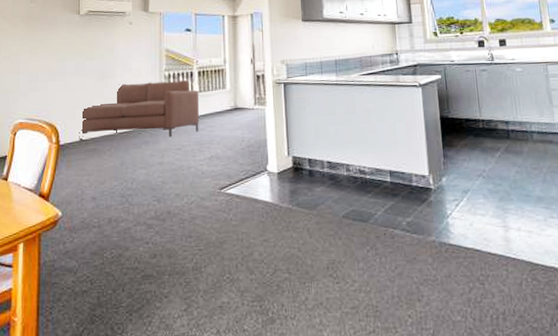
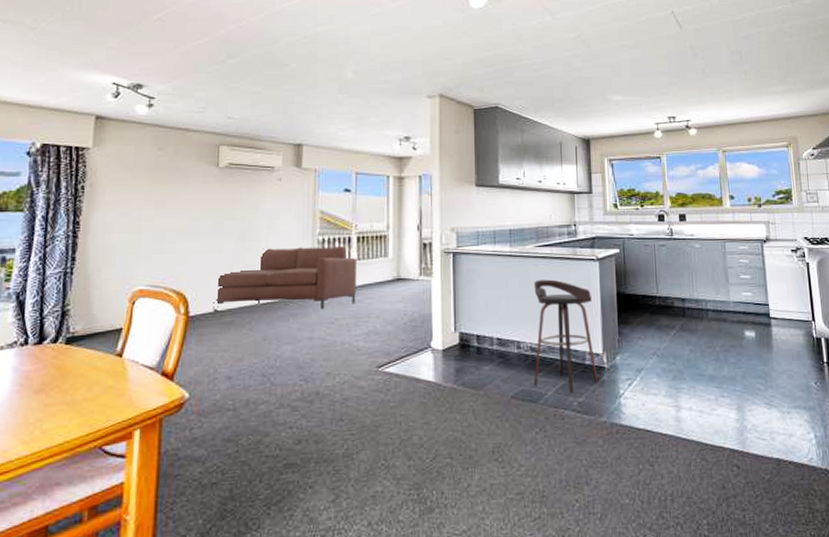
bar stool: none [360,105,426,214] -> present [534,279,599,394]

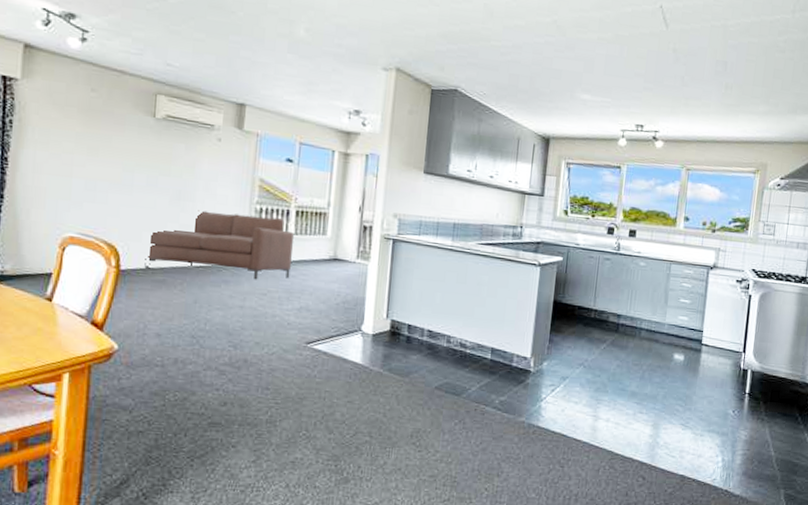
bar stool: present [534,279,599,394] -> none [459,277,528,392]

